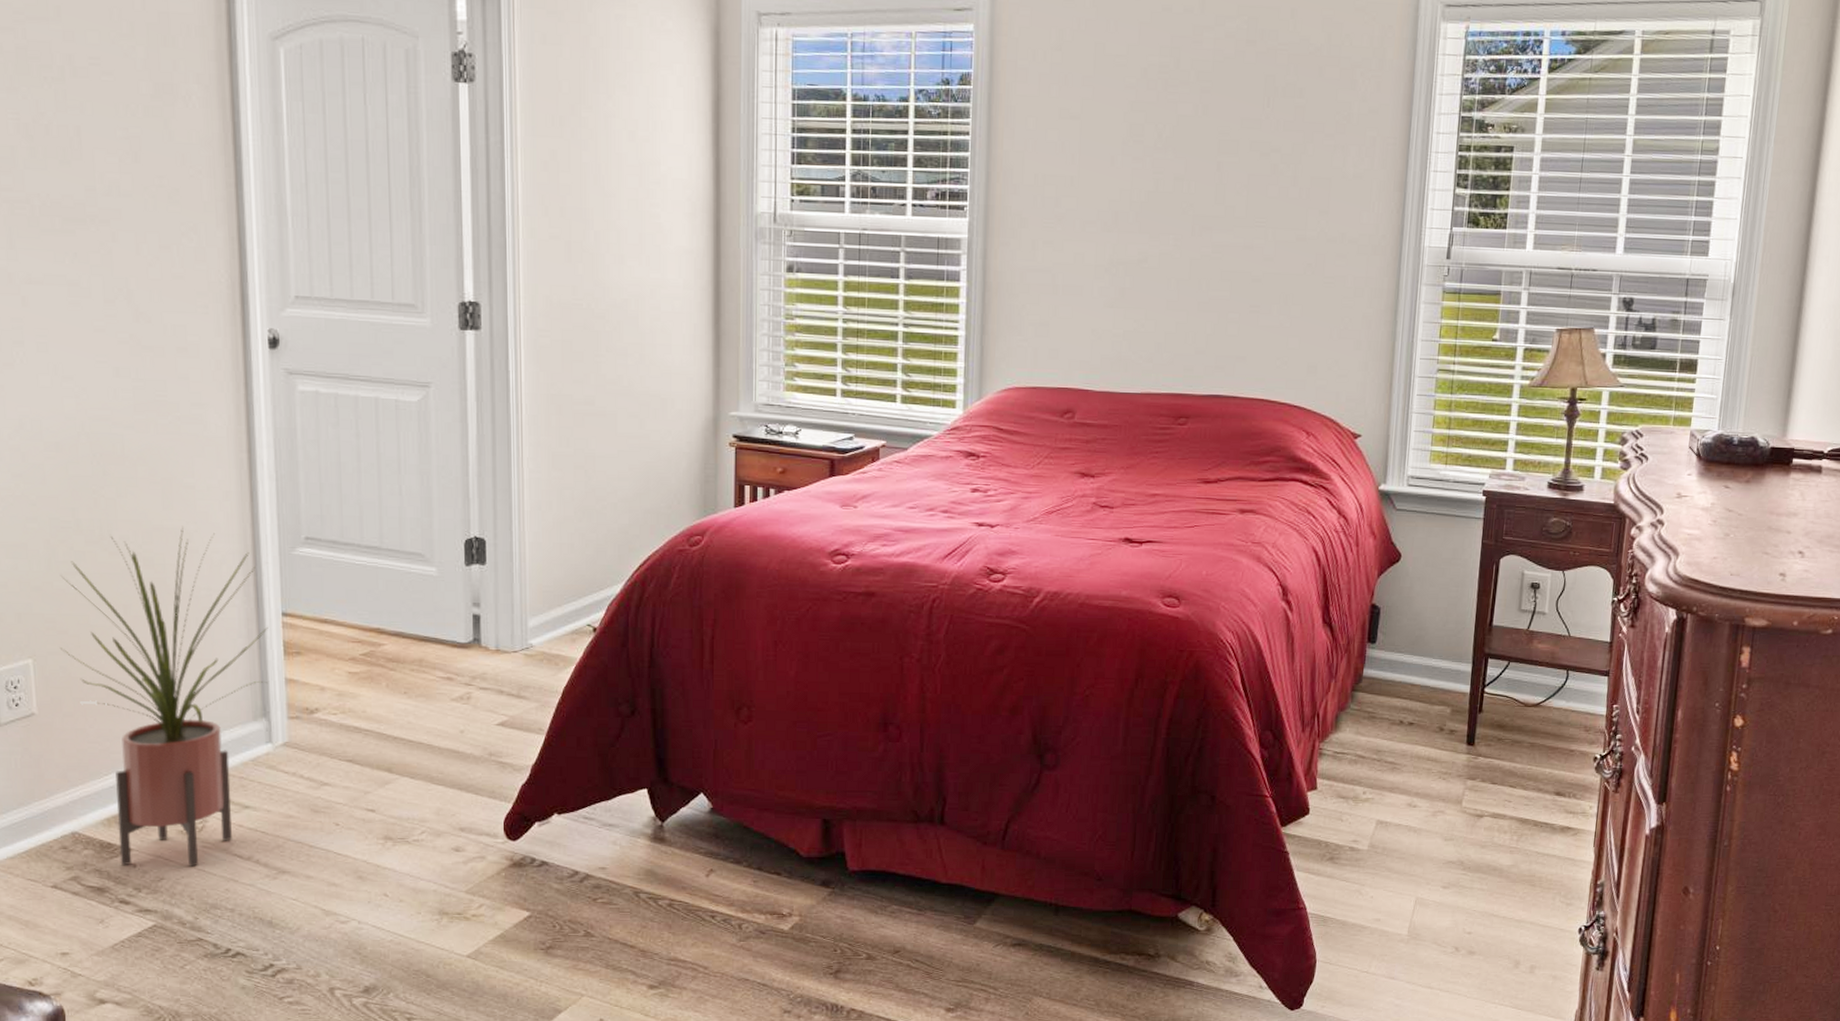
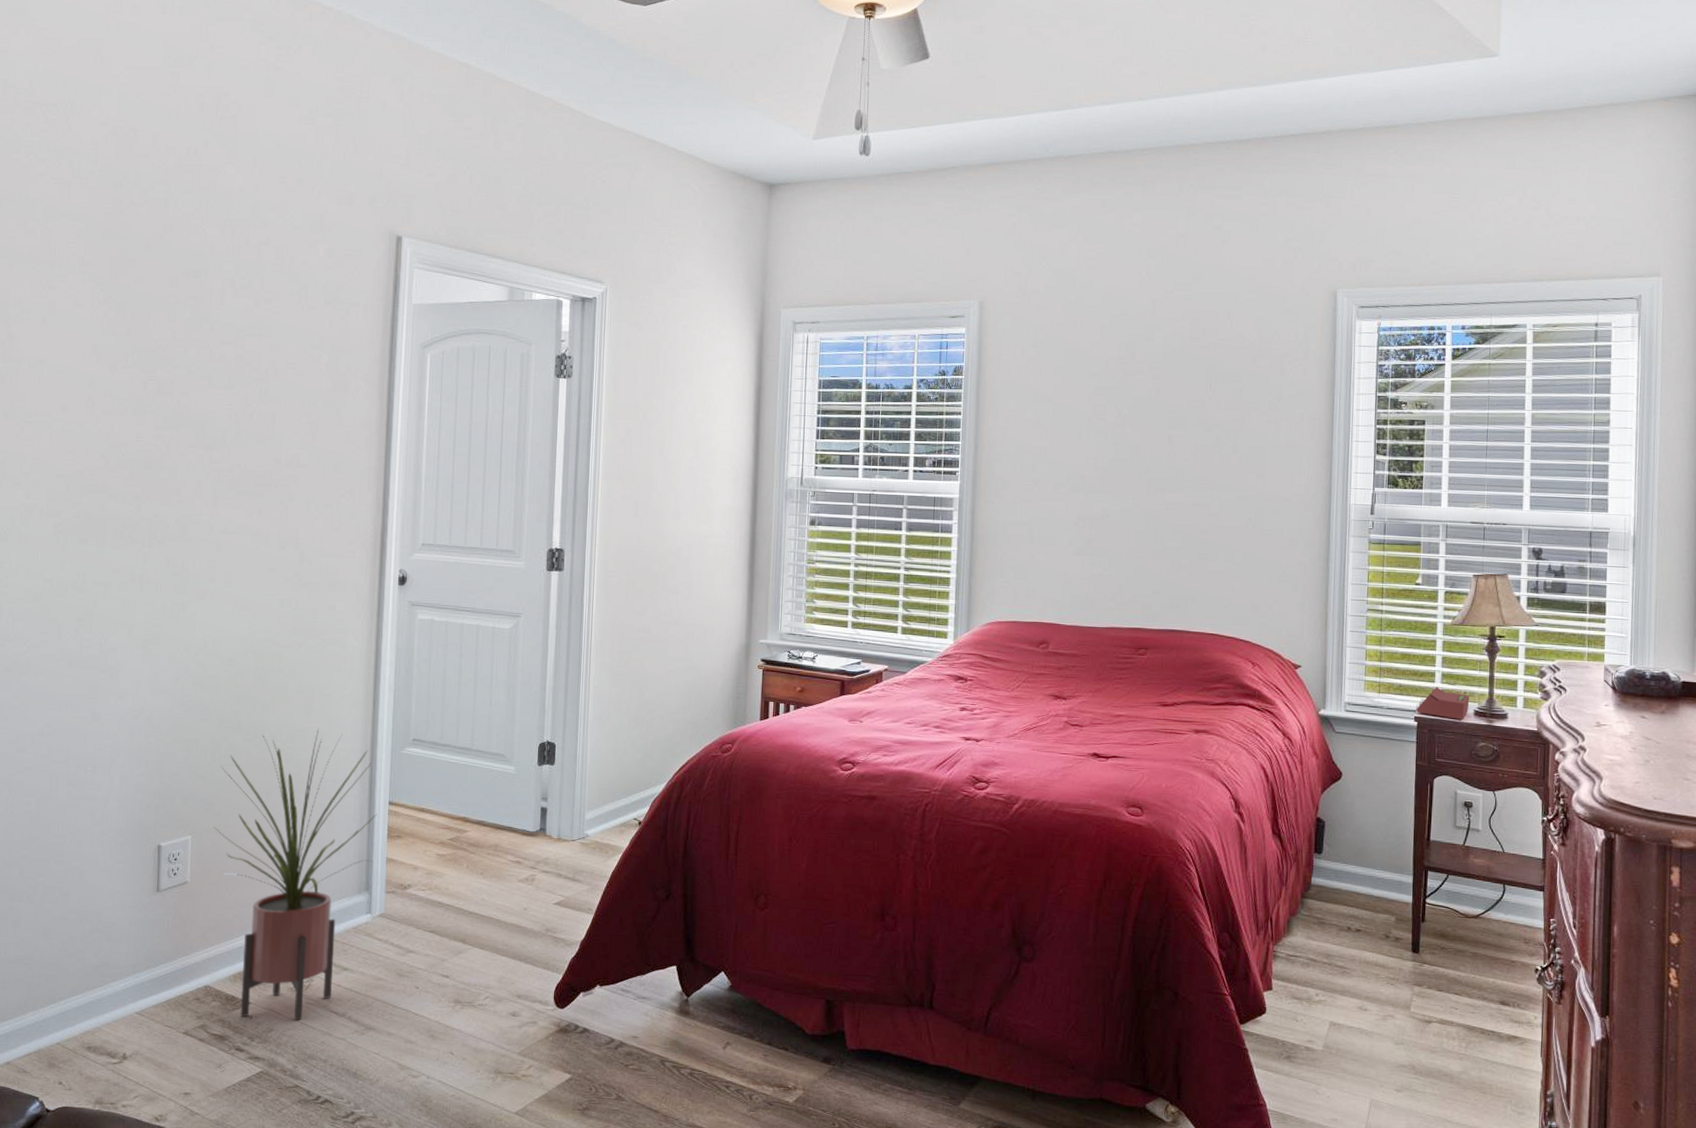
alarm clock: none [1486,457,1544,493] -> present [1417,687,1470,720]

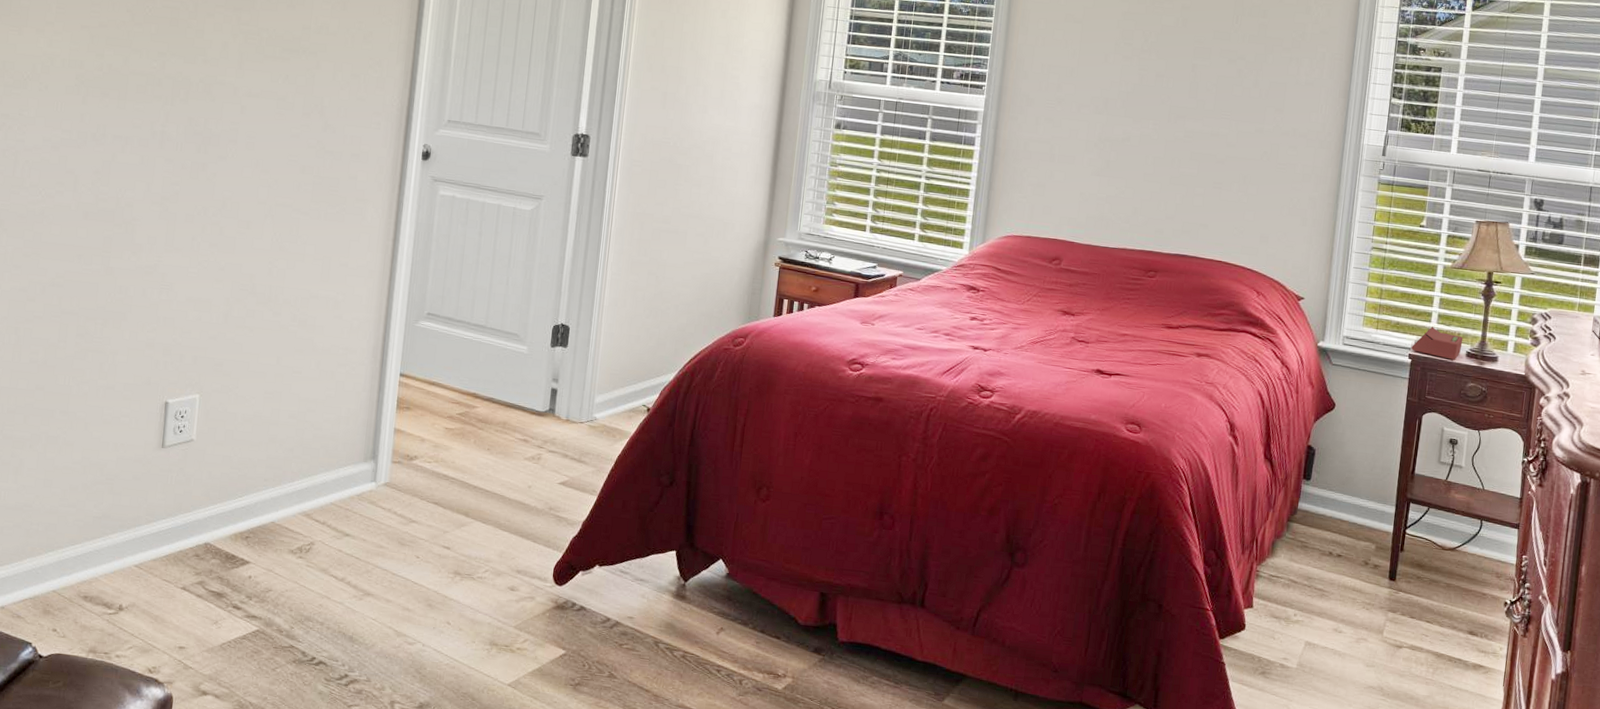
house plant: present [213,728,377,1020] -> none [222,296,388,582]

